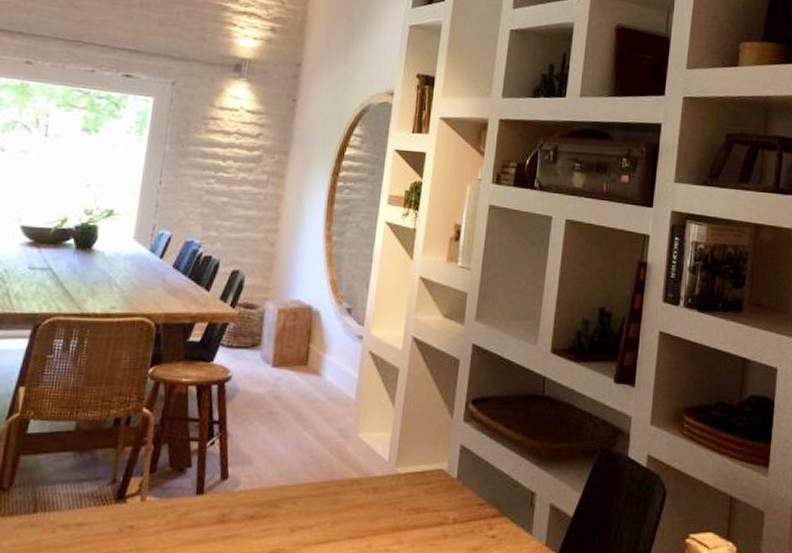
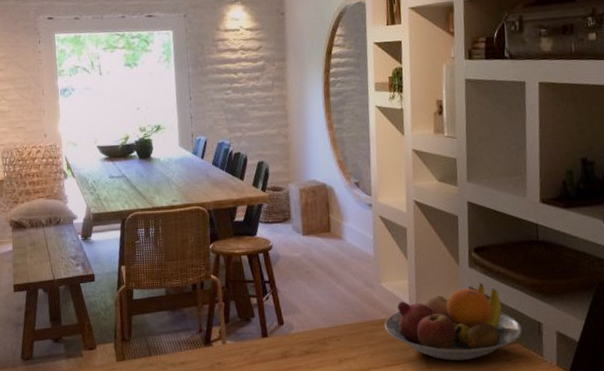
fruit bowl: none [354,441,514,534] -> present [385,283,523,361]

